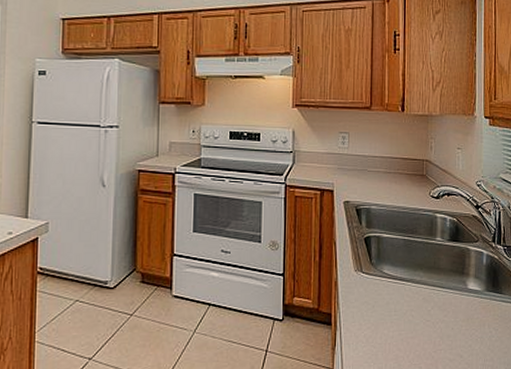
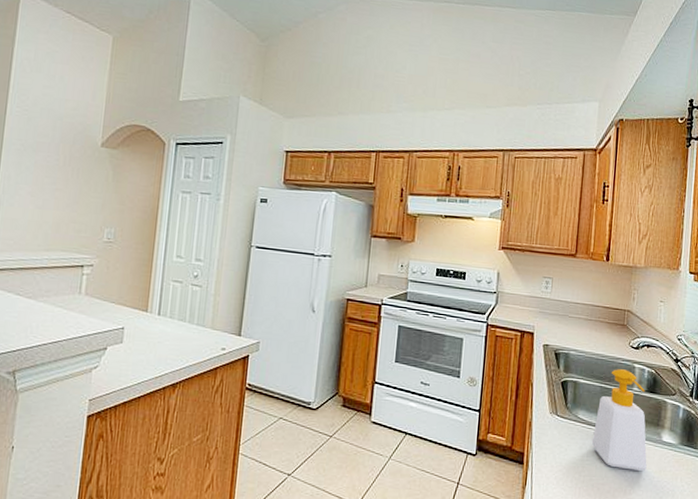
soap bottle: none [398,220,454,321] -> present [591,369,647,471]

